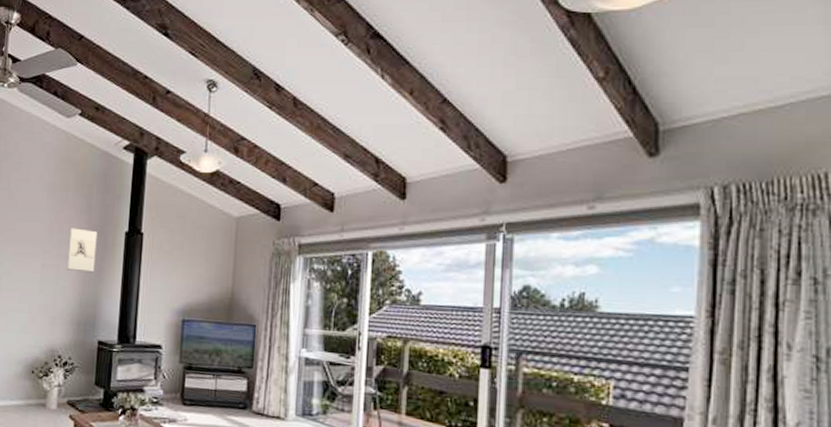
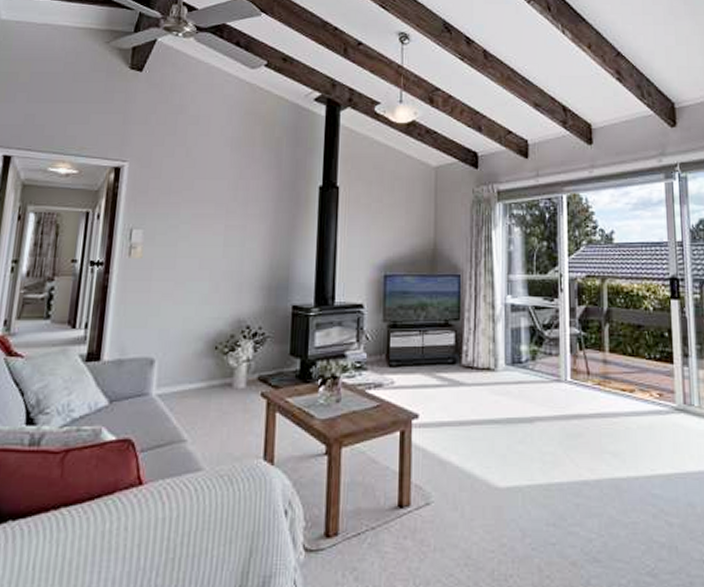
wall sculpture: present [66,228,98,273] -> none [254,184,289,232]

